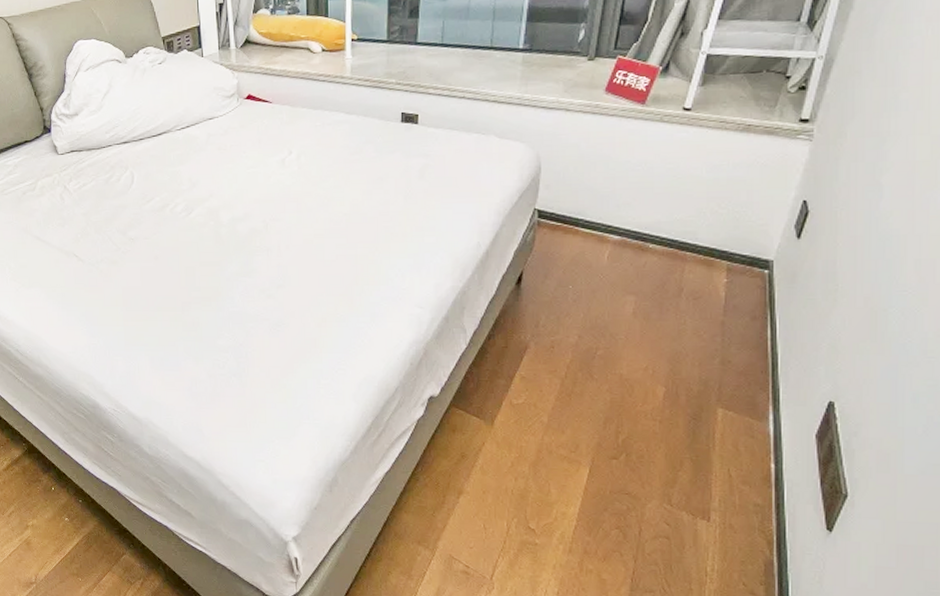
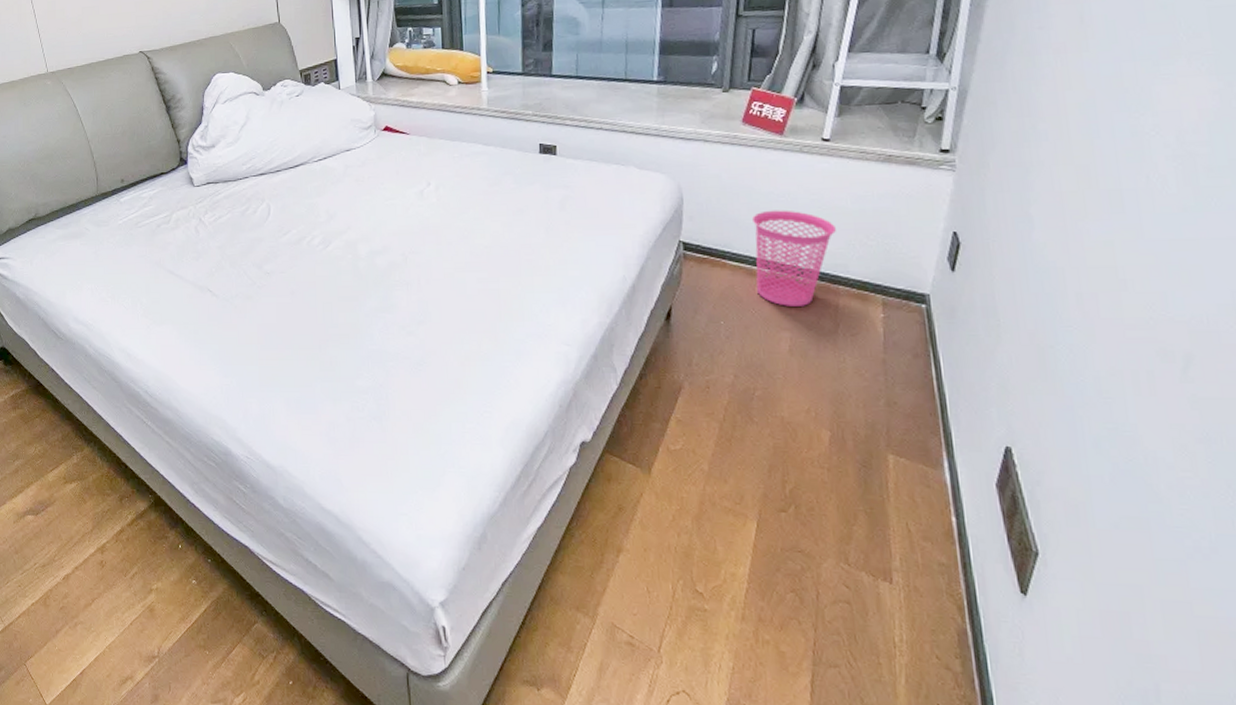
waste basket: none [607,178,688,272] -> present [752,210,836,306]

